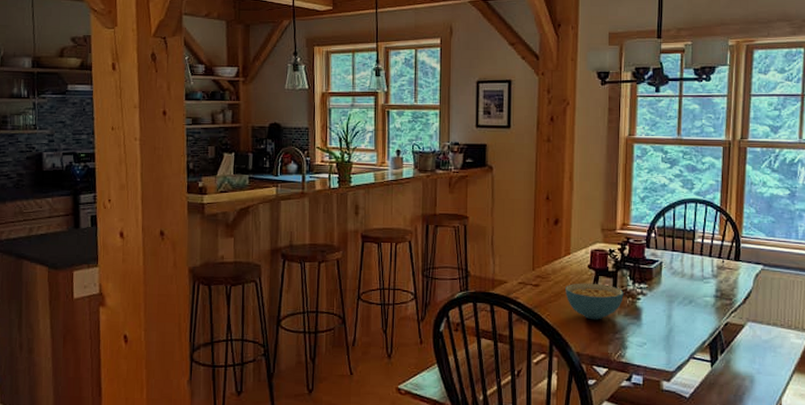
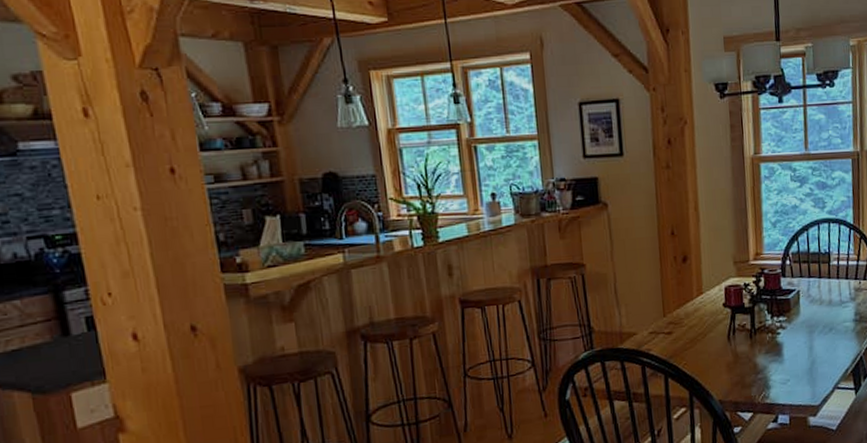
cereal bowl: present [565,283,624,320] -> none [701,322,763,363]

